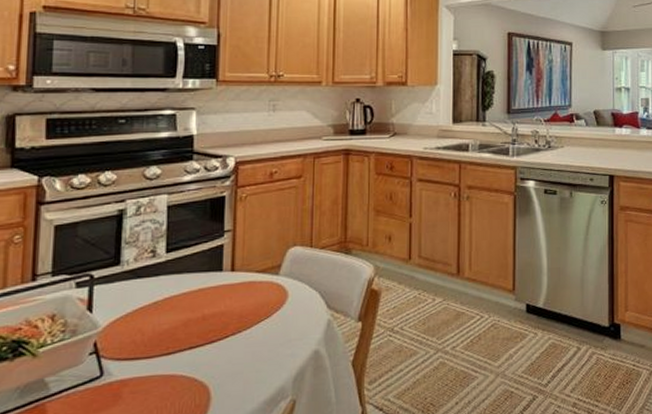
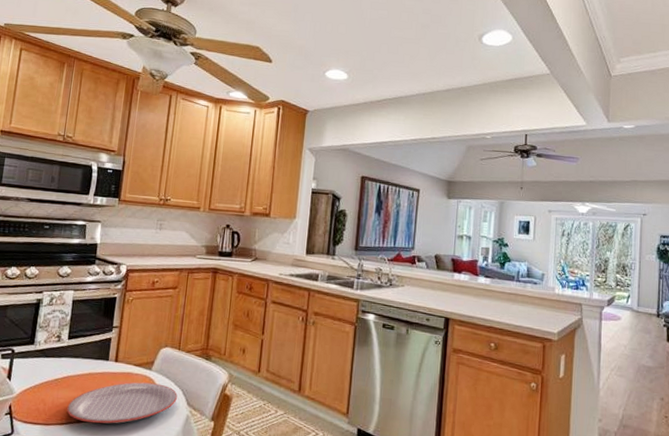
plate: none [173,289,314,347] -> present [67,382,178,424]

